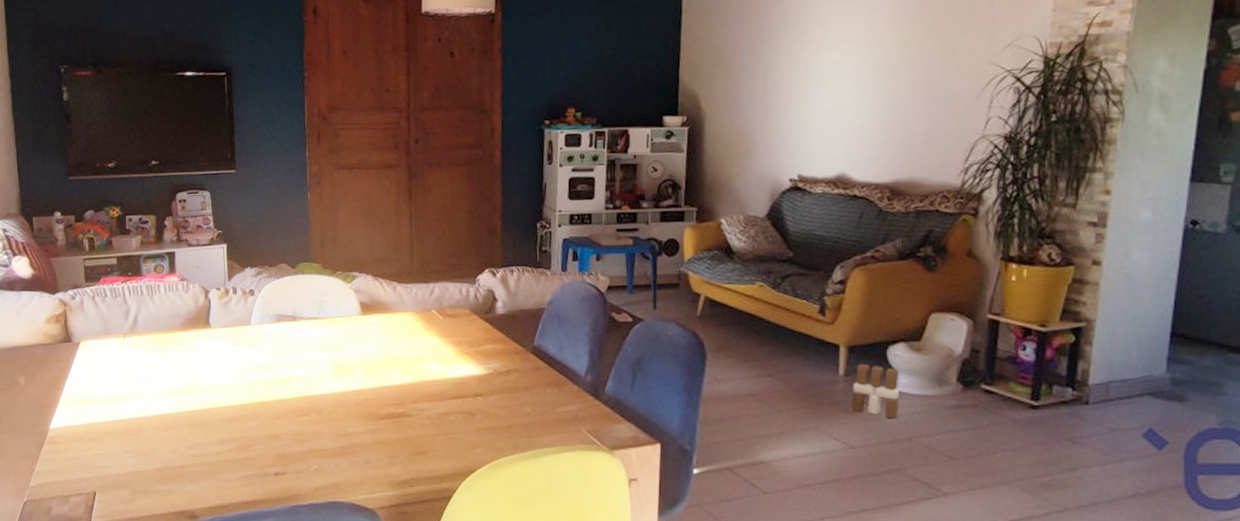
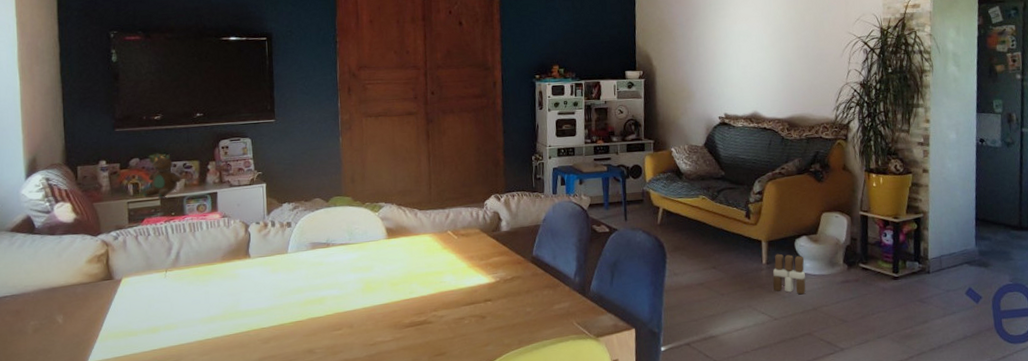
stuffed toy: none [98,205,138,257] -> present [142,153,182,199]

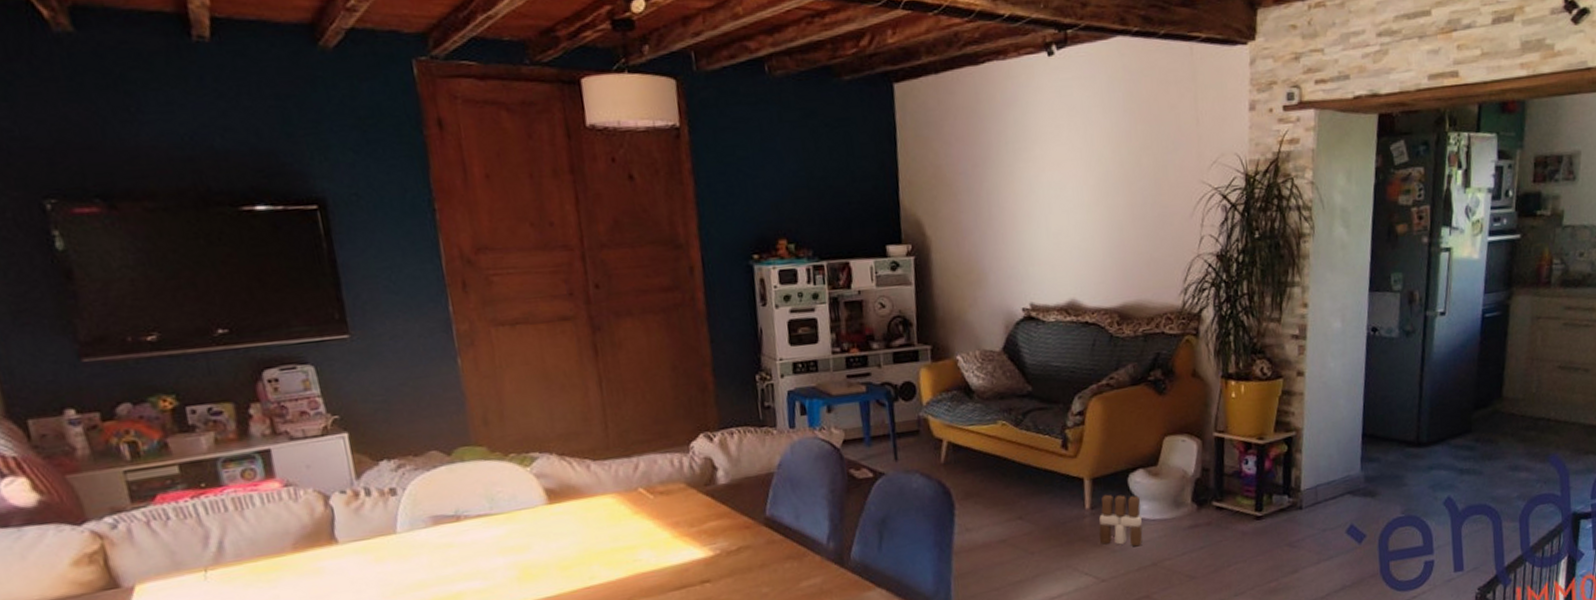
stuffed toy: present [142,153,182,199] -> none [146,393,209,464]

